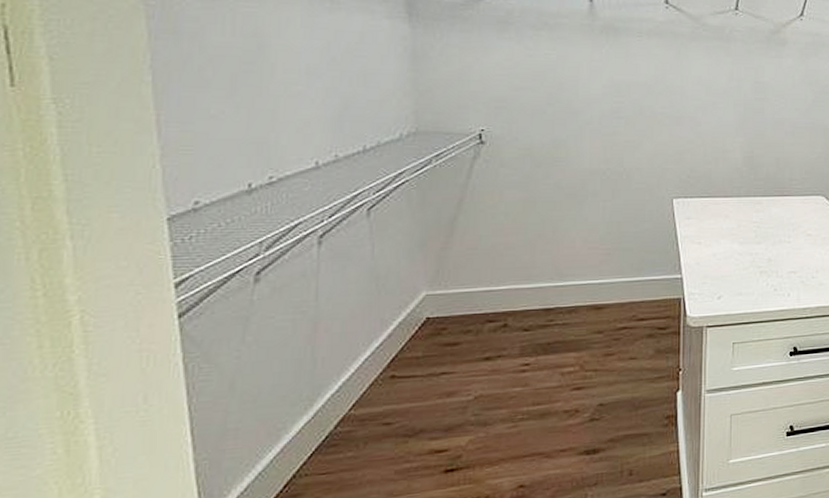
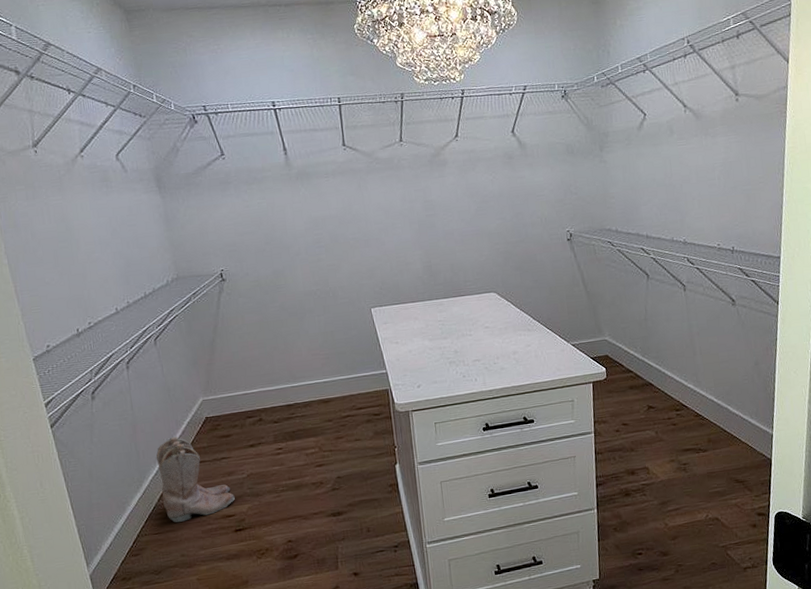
boots: none [341,340,451,459] -> present [156,436,235,523]

